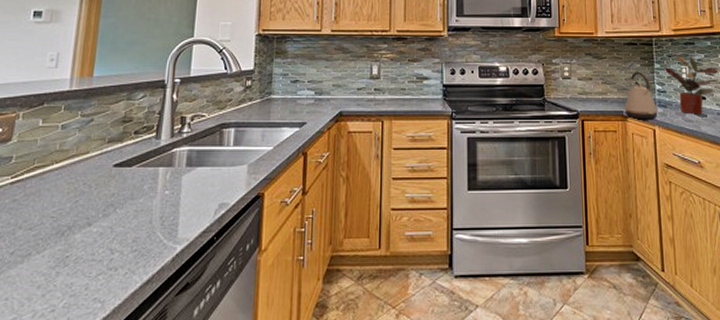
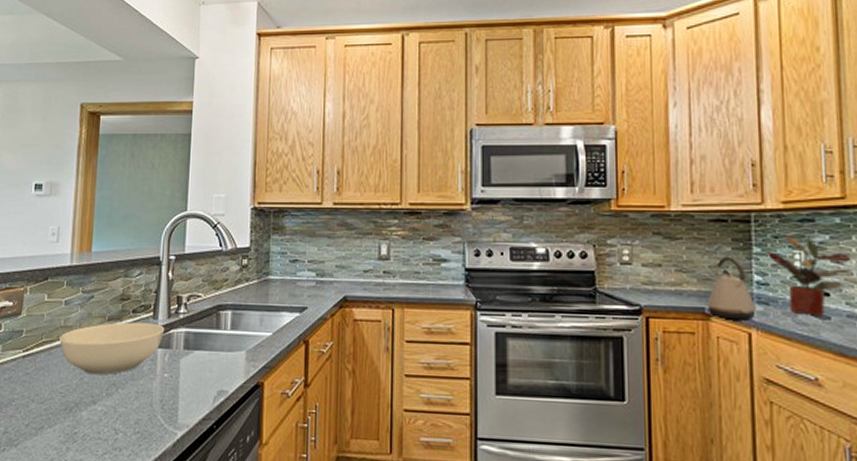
bowl: none [52,143,168,197] -> present [58,322,165,375]

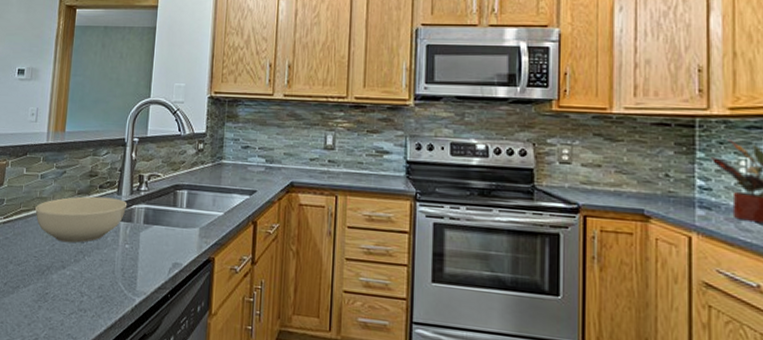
kettle: present [707,256,756,321] -> none [646,159,697,225]

